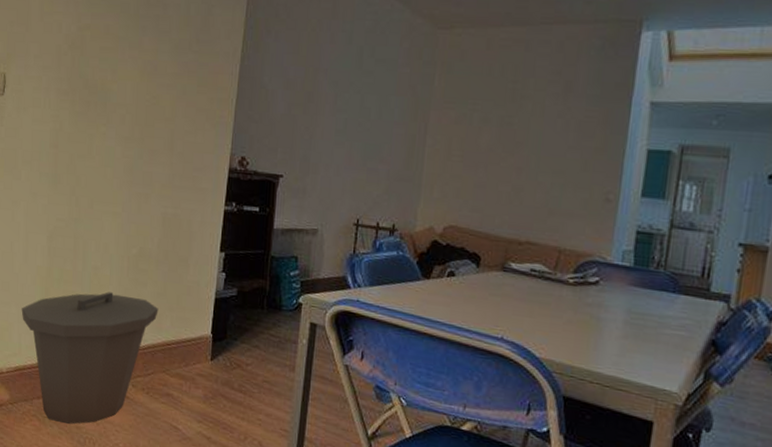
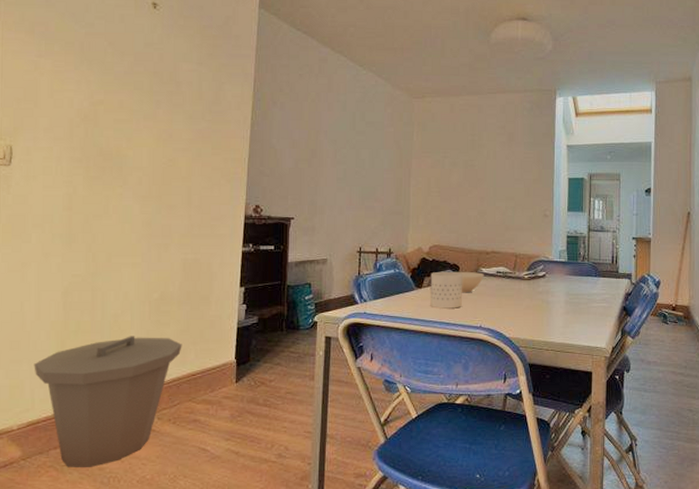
mug: none [439,260,485,311] -> present [430,271,463,309]
bowl: none [474,262,513,293] -> present [455,271,484,293]

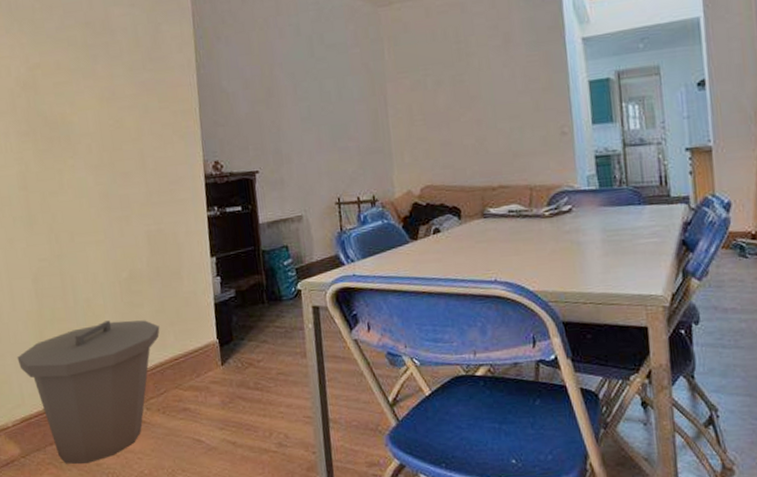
mug: present [430,271,463,309] -> none [426,216,469,263]
bowl: present [455,271,484,293] -> none [456,214,493,242]

